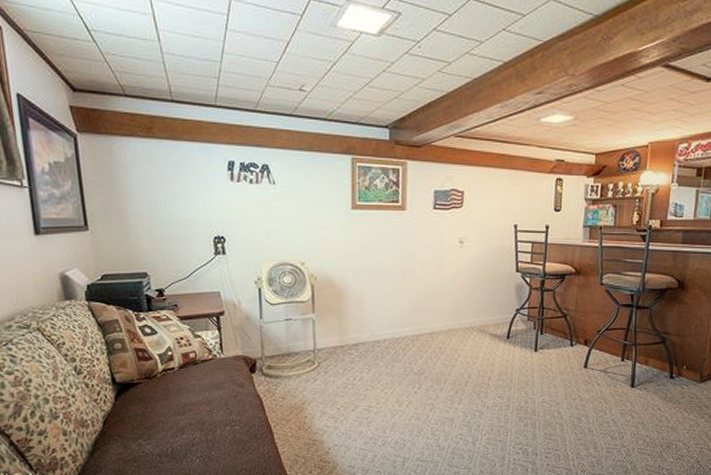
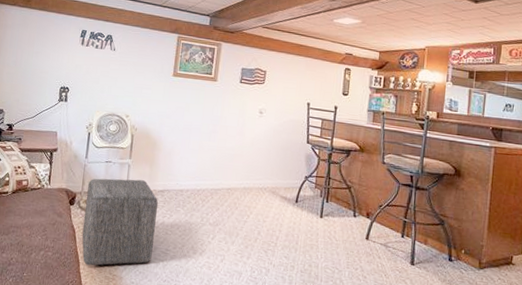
ottoman: none [268,335,353,434] -> present [82,178,158,266]

